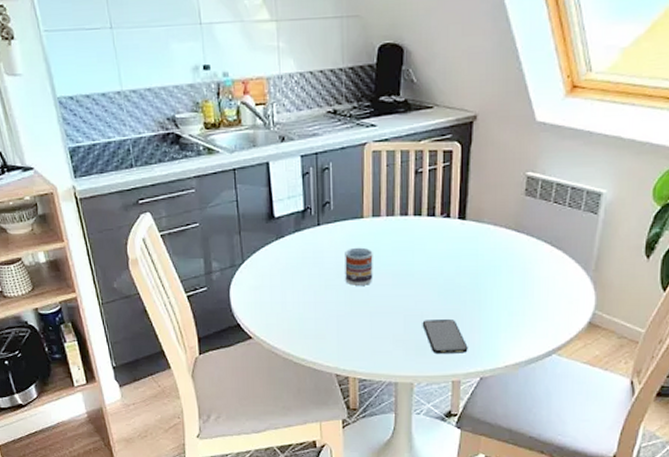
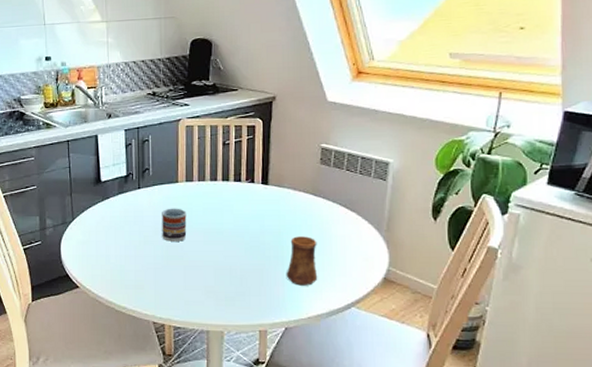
smartphone: present [422,318,468,355] -> none [231,272,273,306]
cup: none [482,278,518,332] -> present [286,236,318,286]

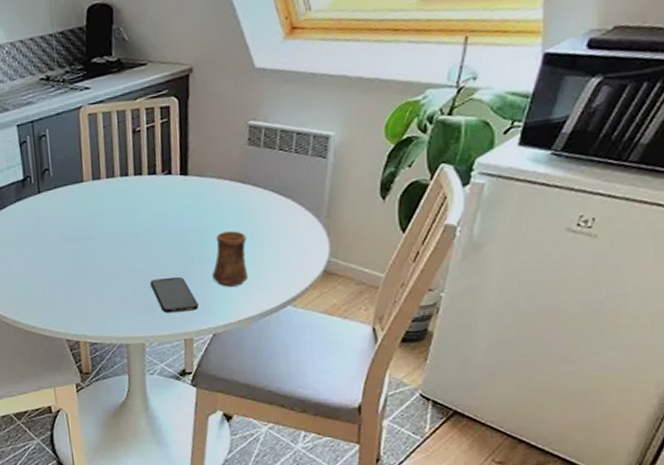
cup: present [162,208,187,241] -> none [67,211,98,250]
smartphone: none [231,272,273,306] -> present [150,276,199,314]

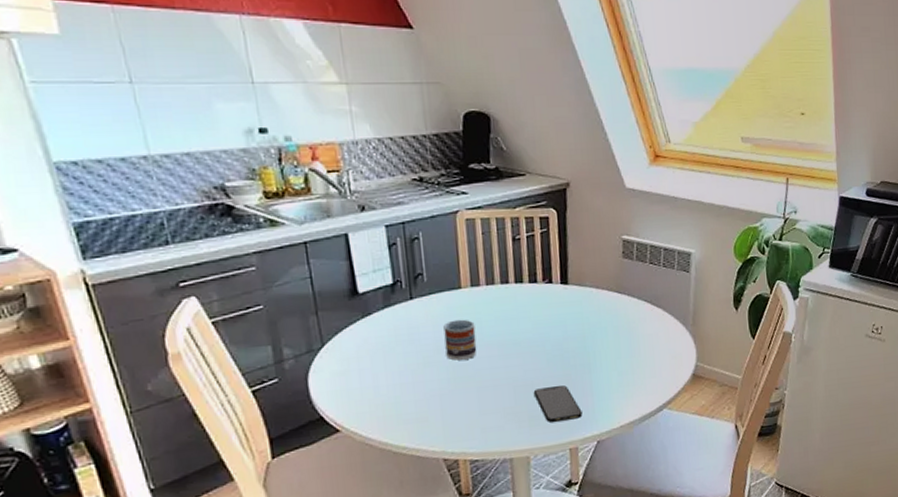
cup: none [67,211,98,250] -> present [443,319,477,361]
cup: present [212,231,249,287] -> none [594,338,628,394]

